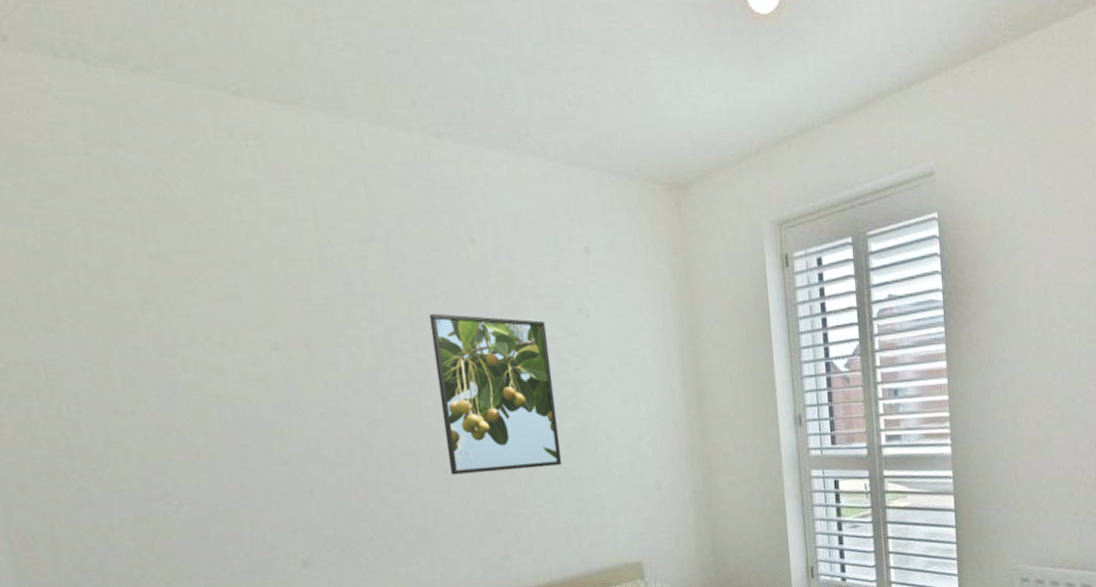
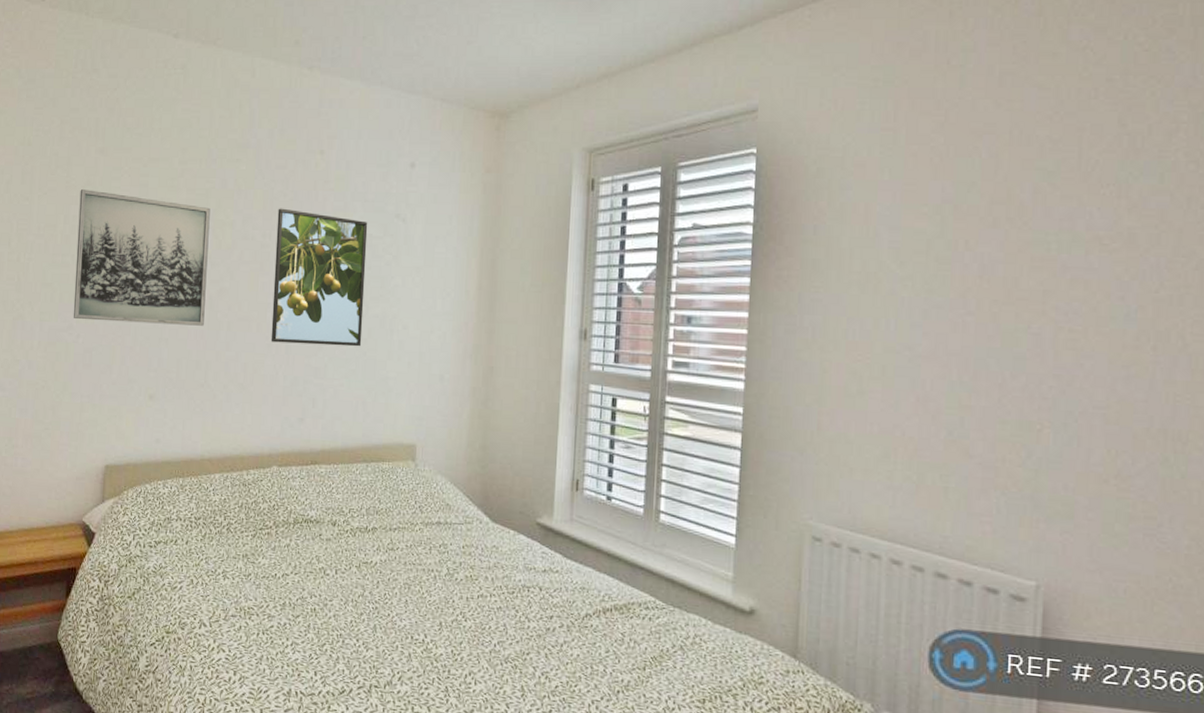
wall art: none [136,310,359,482] -> present [73,189,210,326]

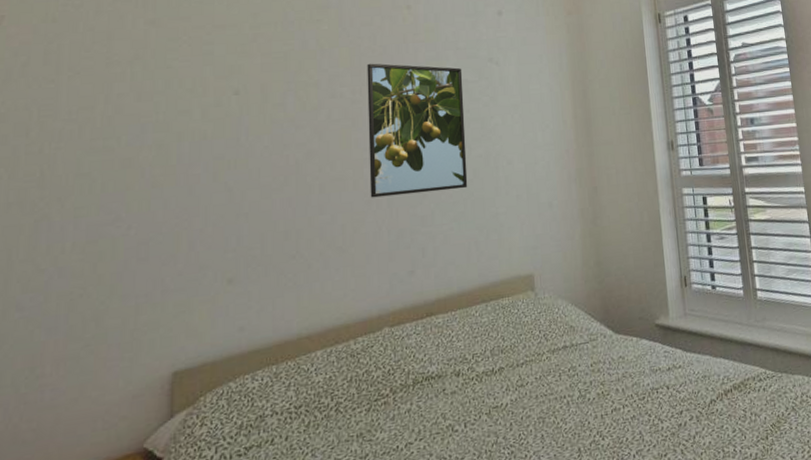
wall art: present [73,189,210,326] -> none [120,64,291,208]

